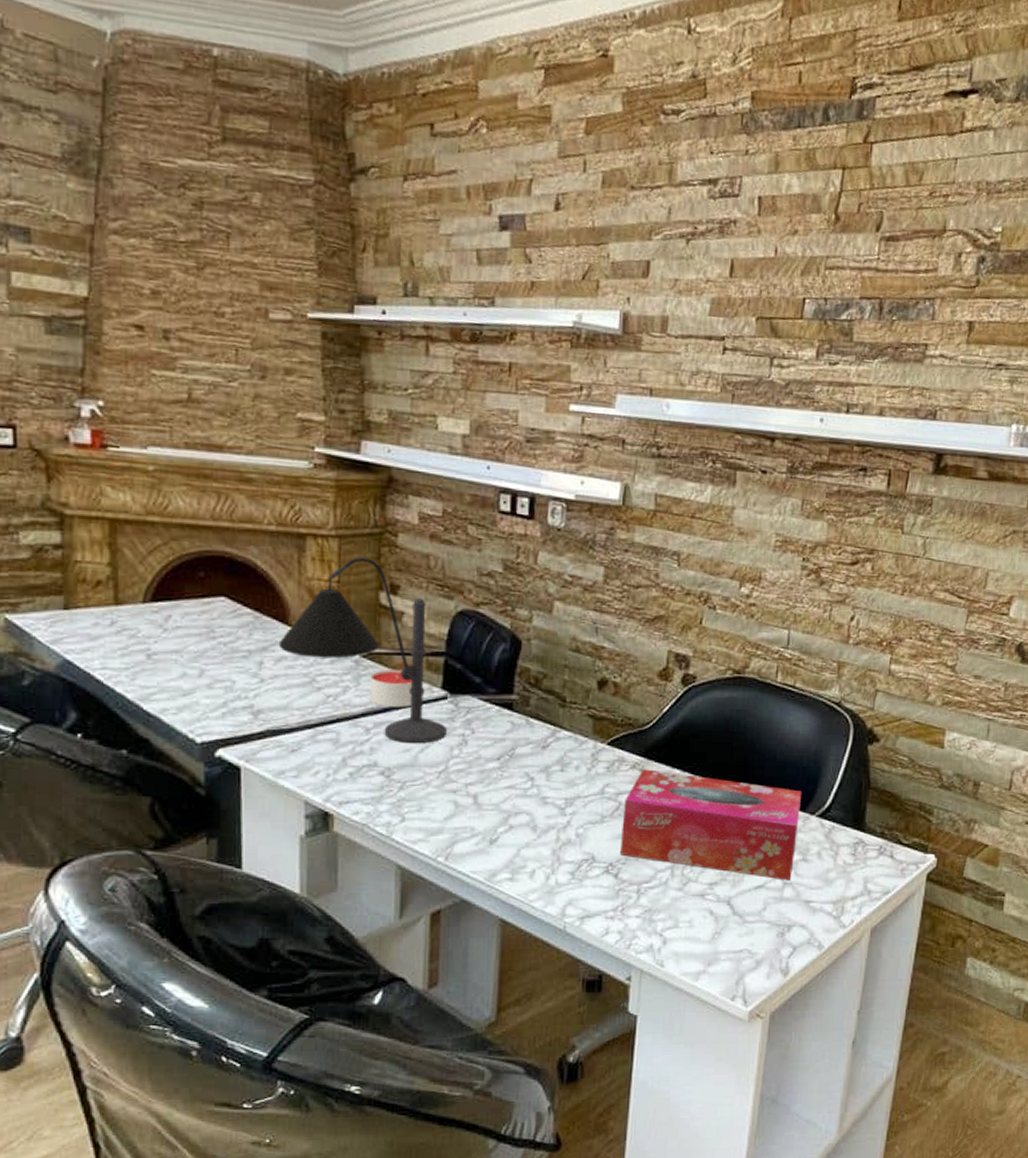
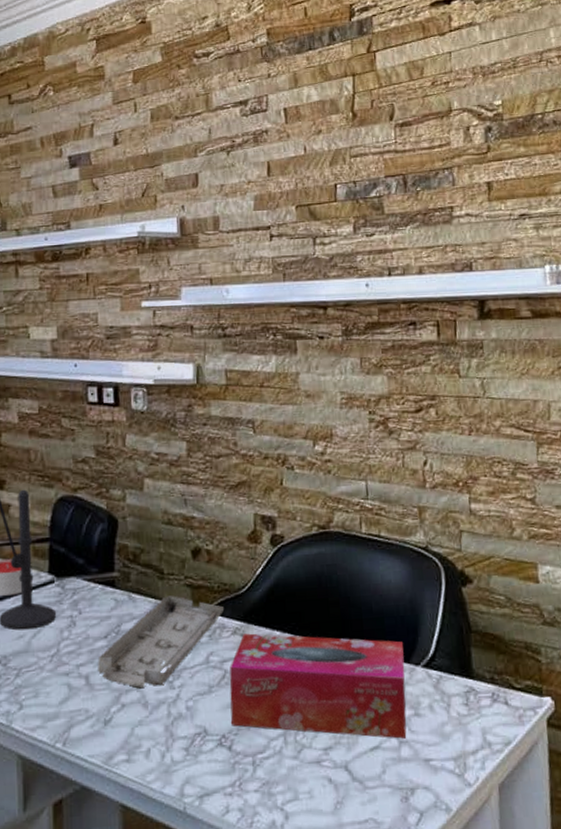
organizer tray: none [487,724,626,813] -> present [98,596,225,689]

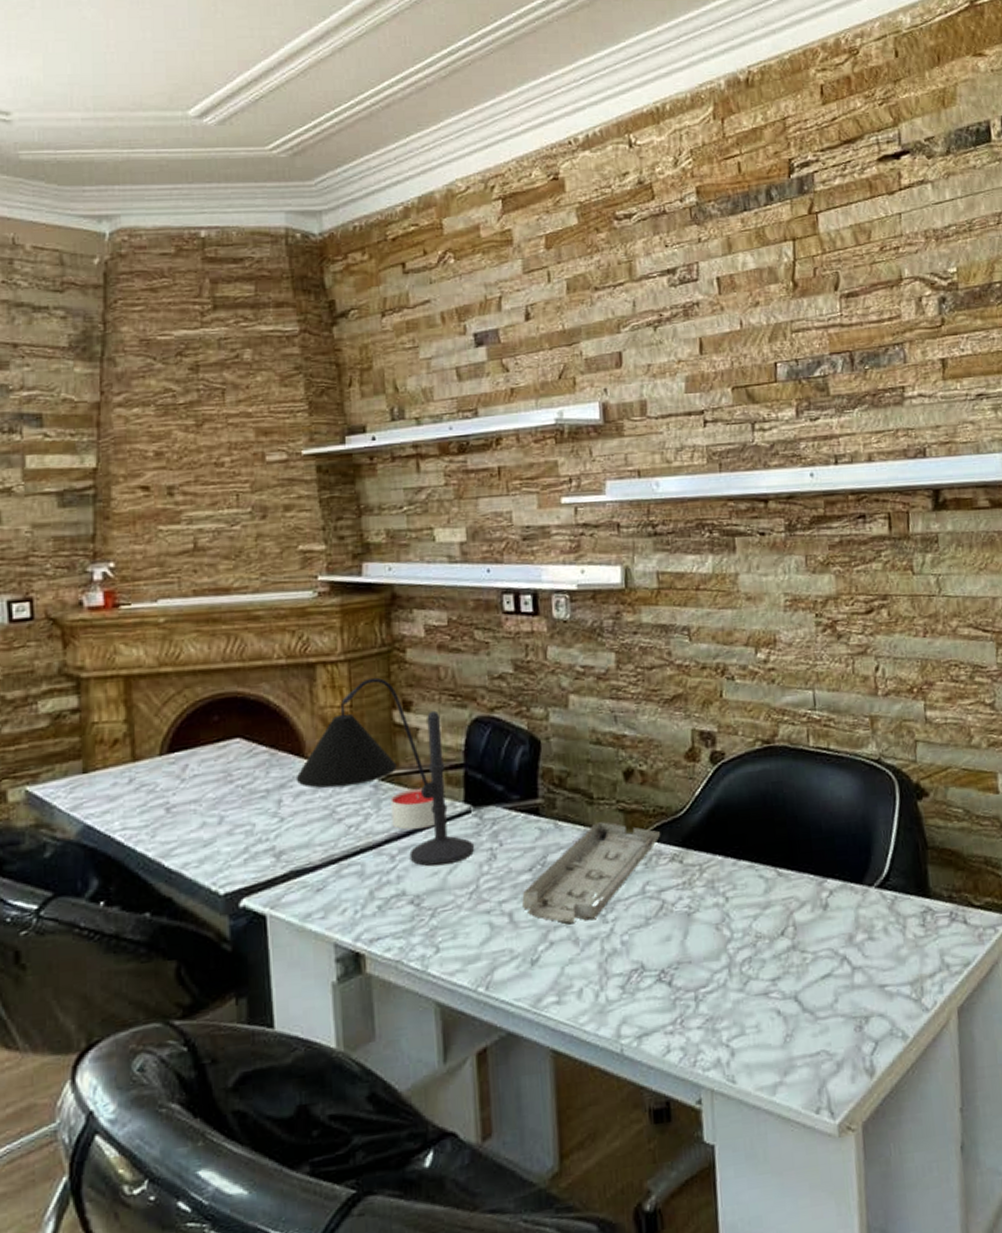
tissue box: present [229,633,407,739] -> none [668,859,860,965]

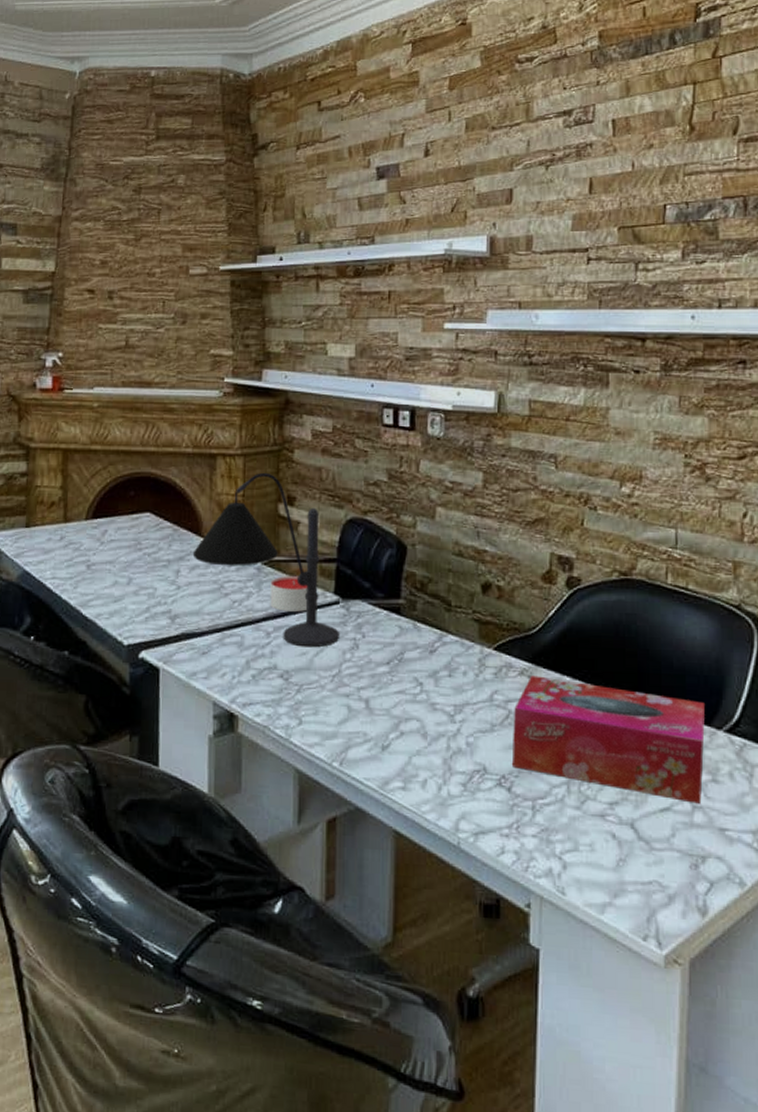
organizer tray: present [522,822,661,925] -> none [378,629,513,719]
tissue box: none [668,859,860,965] -> present [513,675,705,804]

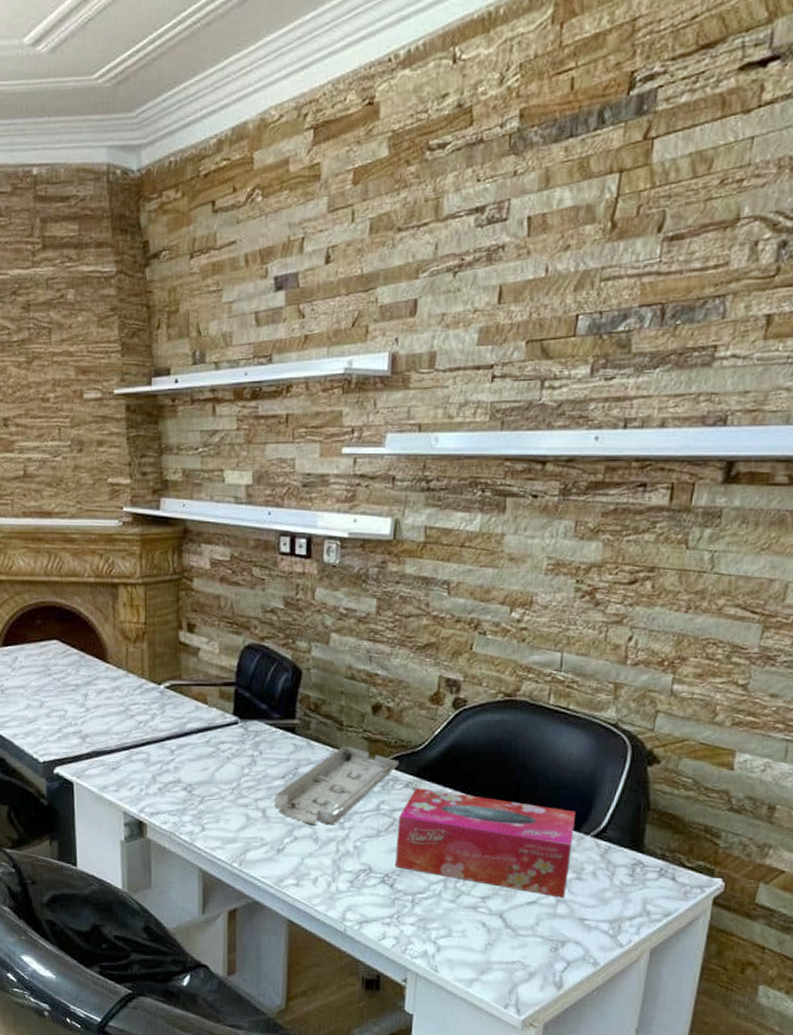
desk lamp: present [192,472,339,648] -> none [99,601,238,764]
candle: present [270,575,307,612] -> none [173,698,208,732]
organizer tray: none [378,629,513,719] -> present [274,746,400,826]

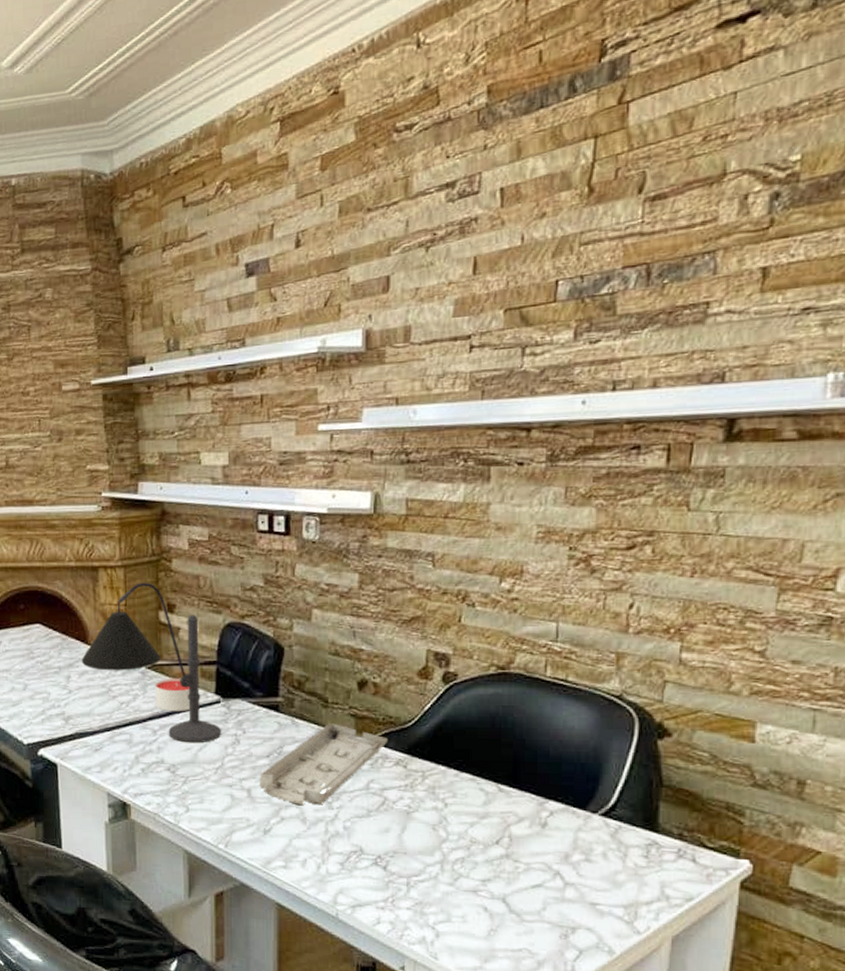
desk lamp: none [99,601,238,764] -> present [81,582,221,743]
candle: none [173,698,208,732] -> present [155,678,190,711]
tissue box: present [396,788,575,898] -> none [388,765,580,881]

